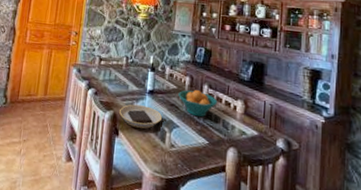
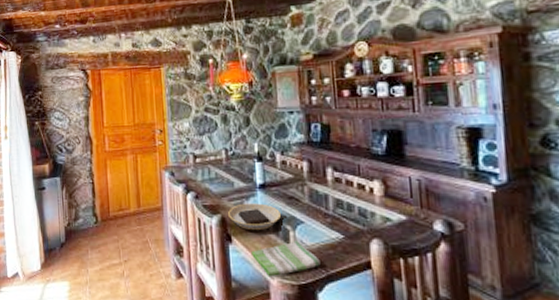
dish towel: none [133,141,187,170] -> present [252,241,320,277]
fruit bowl: present [178,90,218,117] -> none [296,176,348,208]

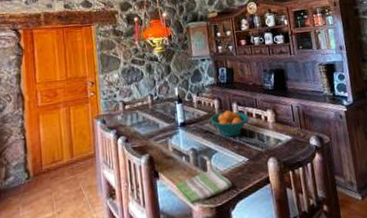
plate: present [228,203,281,231] -> none [155,139,199,165]
fruit bowl: none [296,176,348,208] -> present [210,110,249,137]

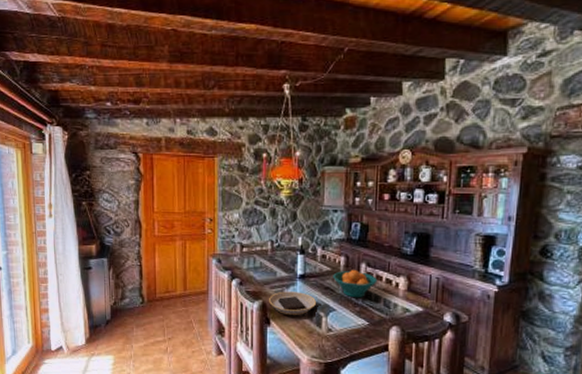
plate: none [155,139,199,165] -> present [269,291,316,316]
dish towel: present [176,168,232,205] -> none [287,325,346,356]

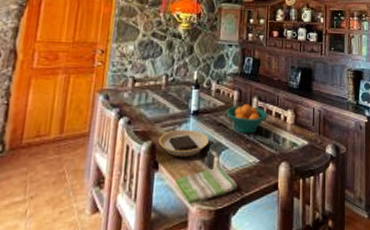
dish towel: none [287,325,346,356] -> present [176,166,237,205]

